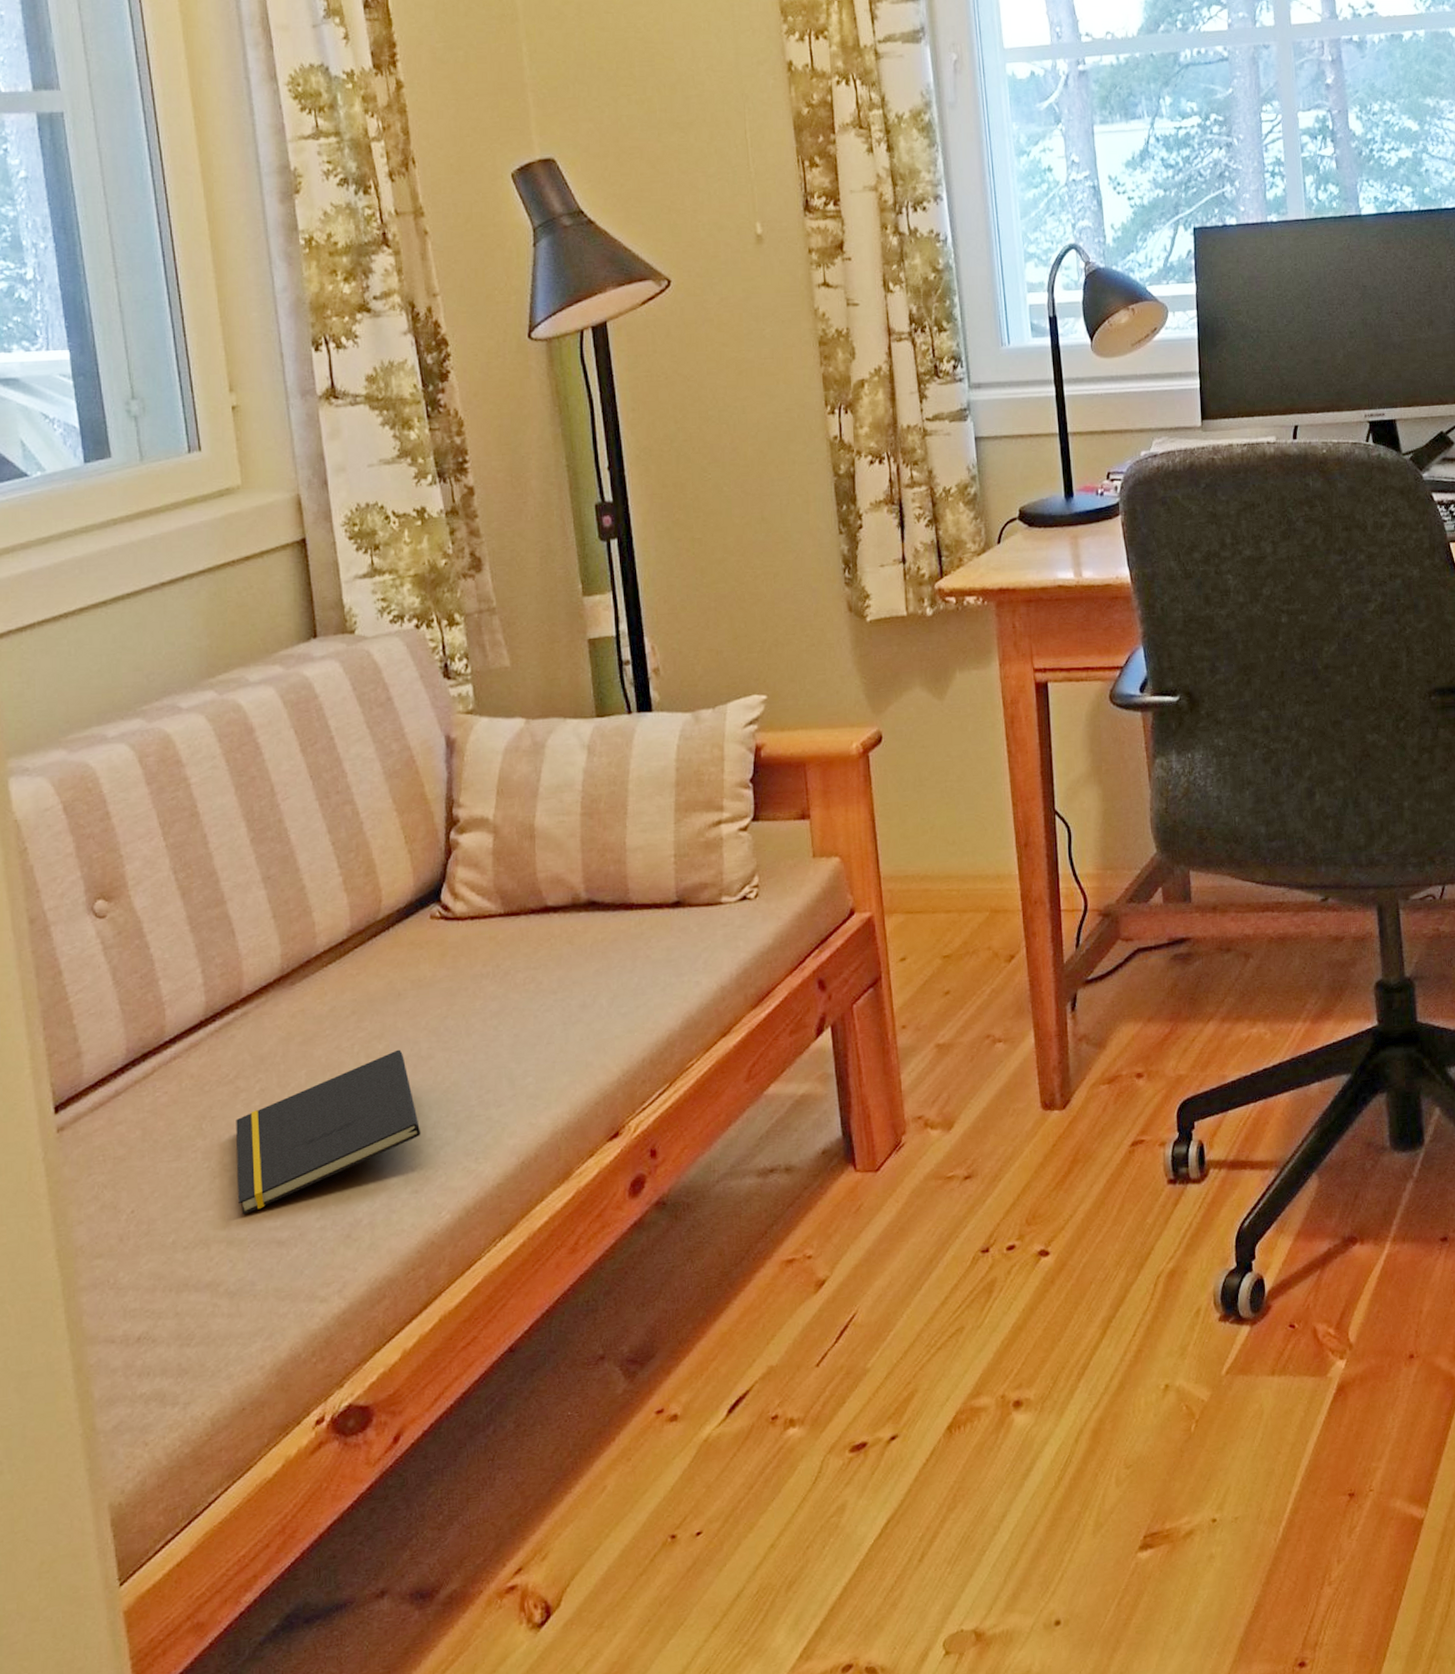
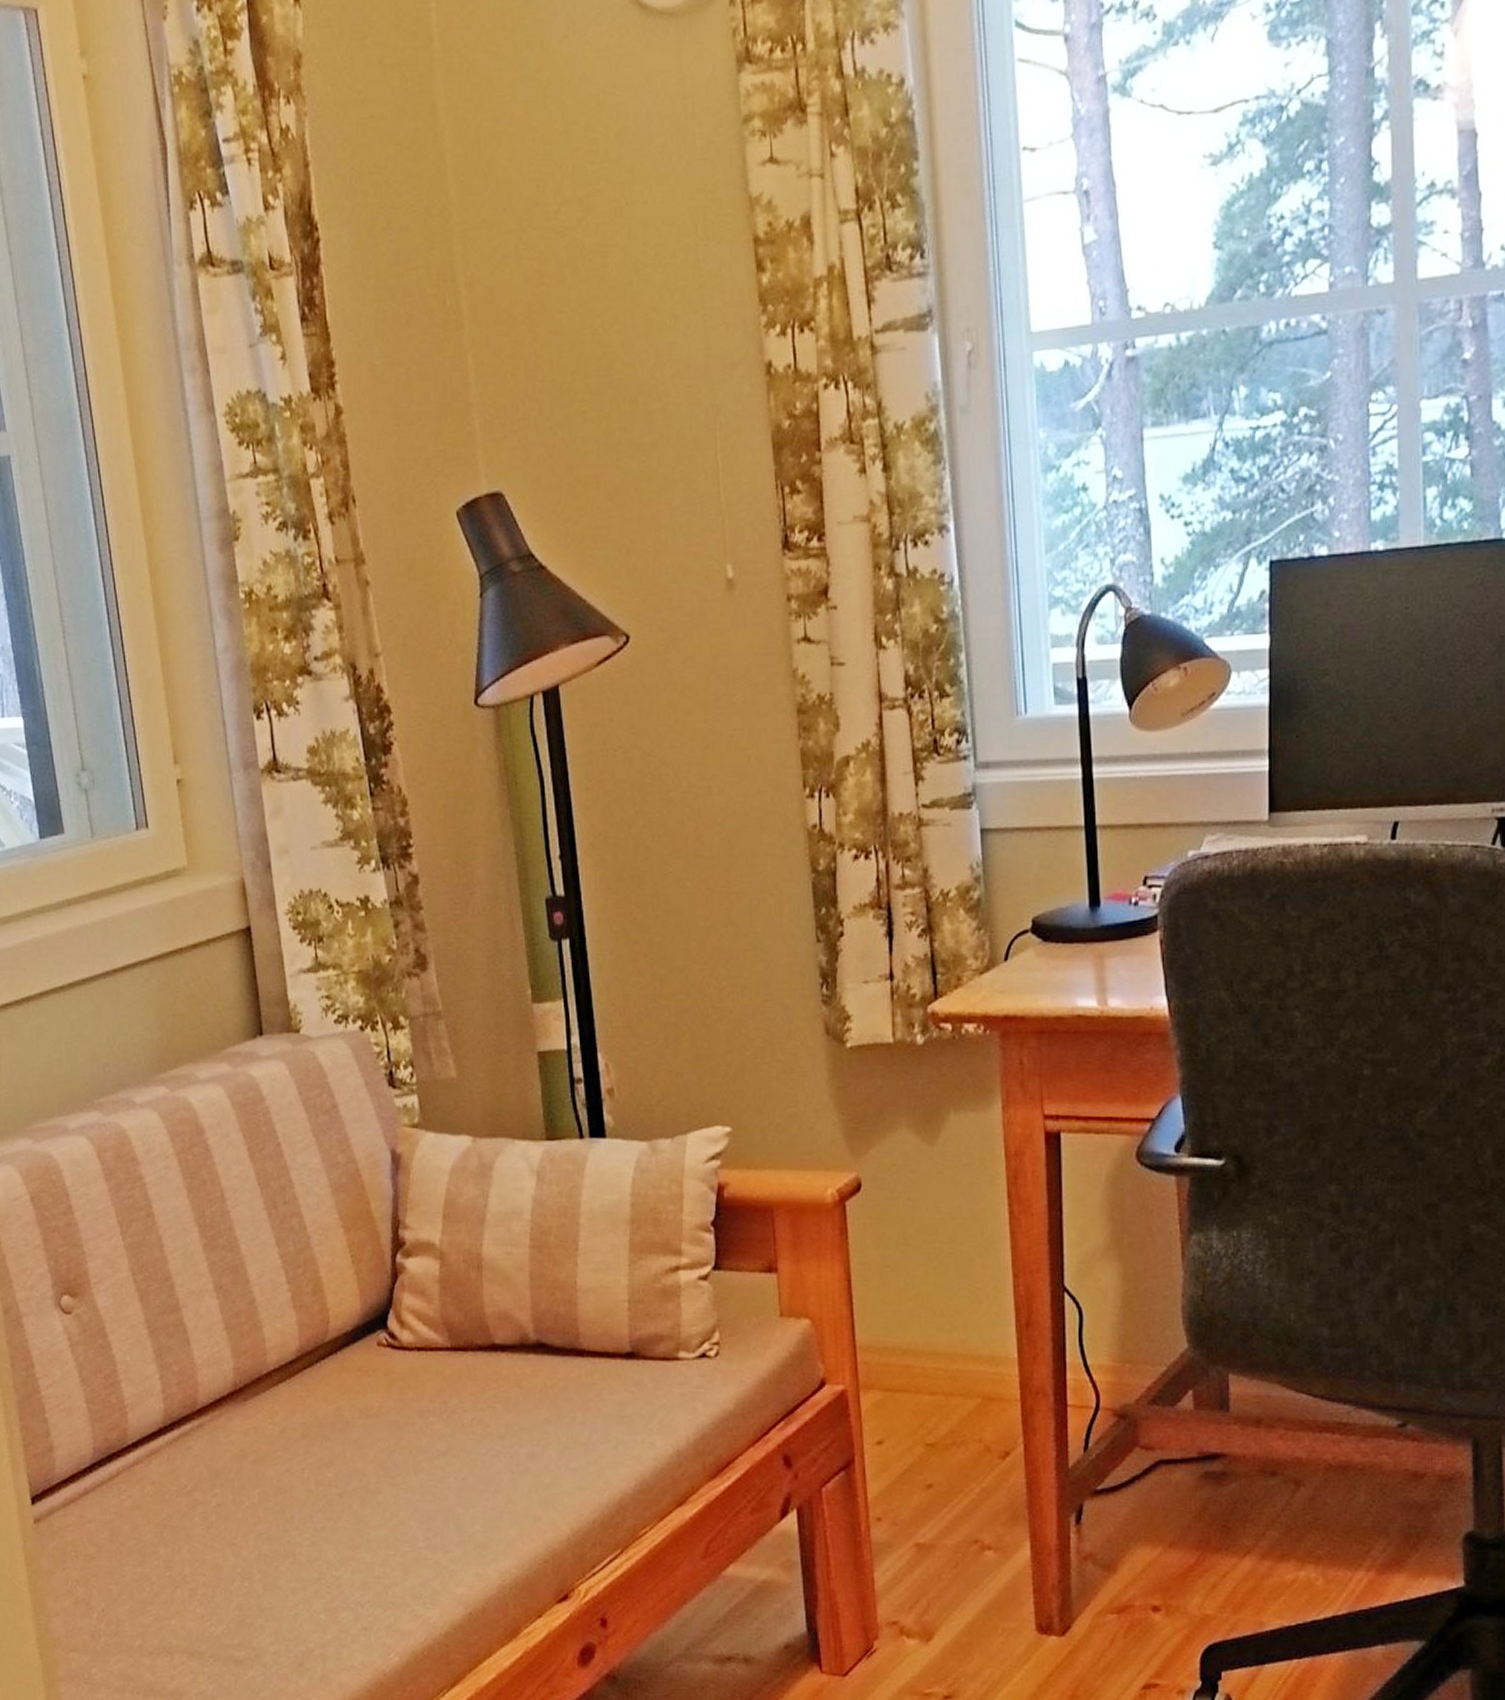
notepad: present [236,1049,421,1215] -> none [194,1480,370,1629]

